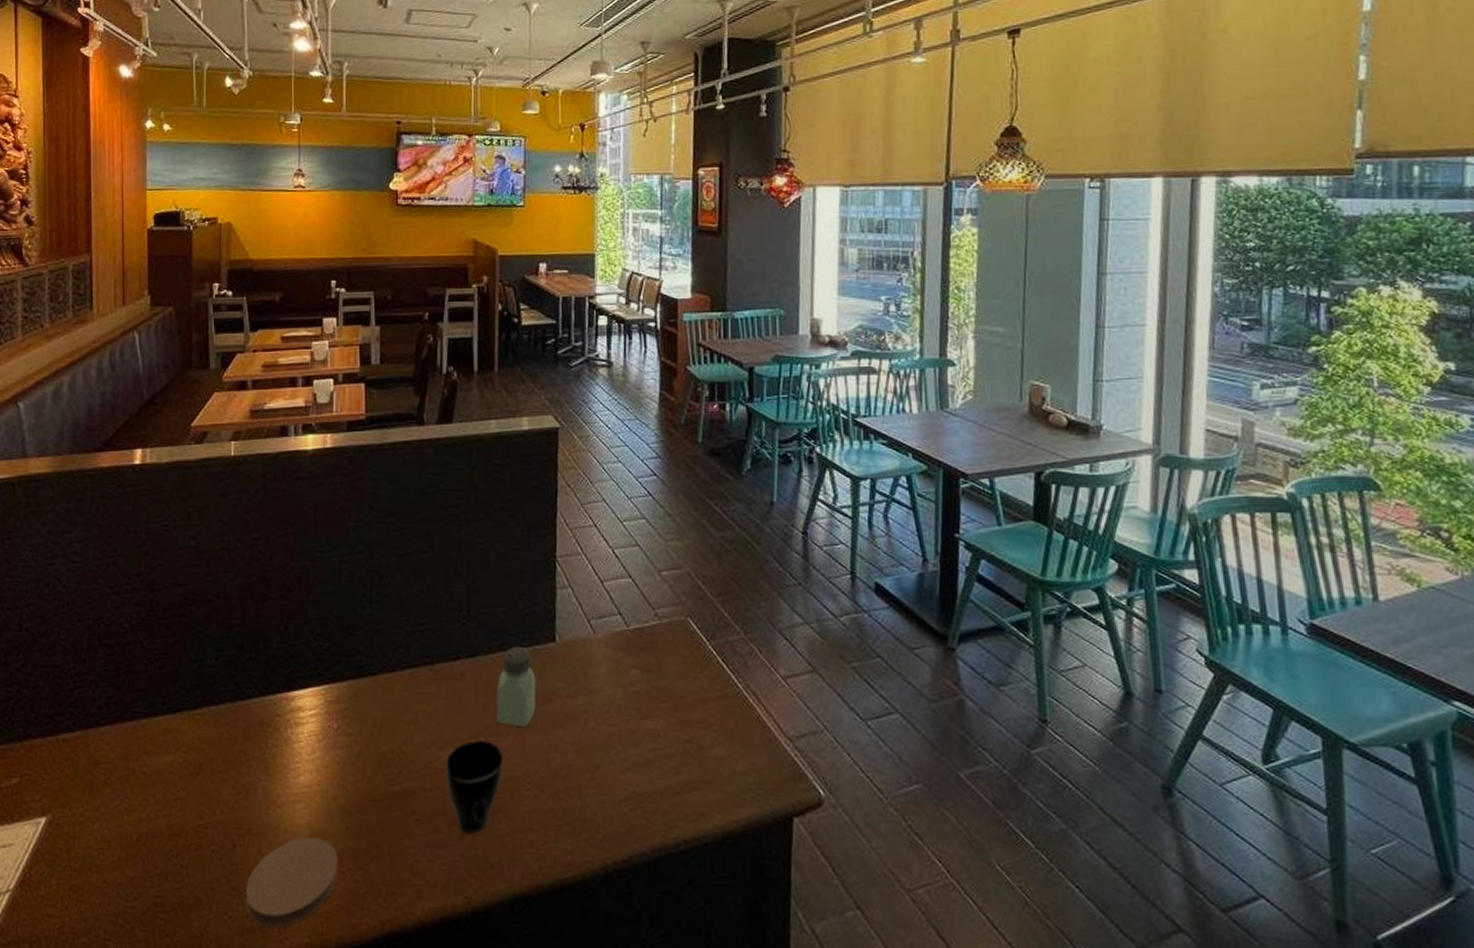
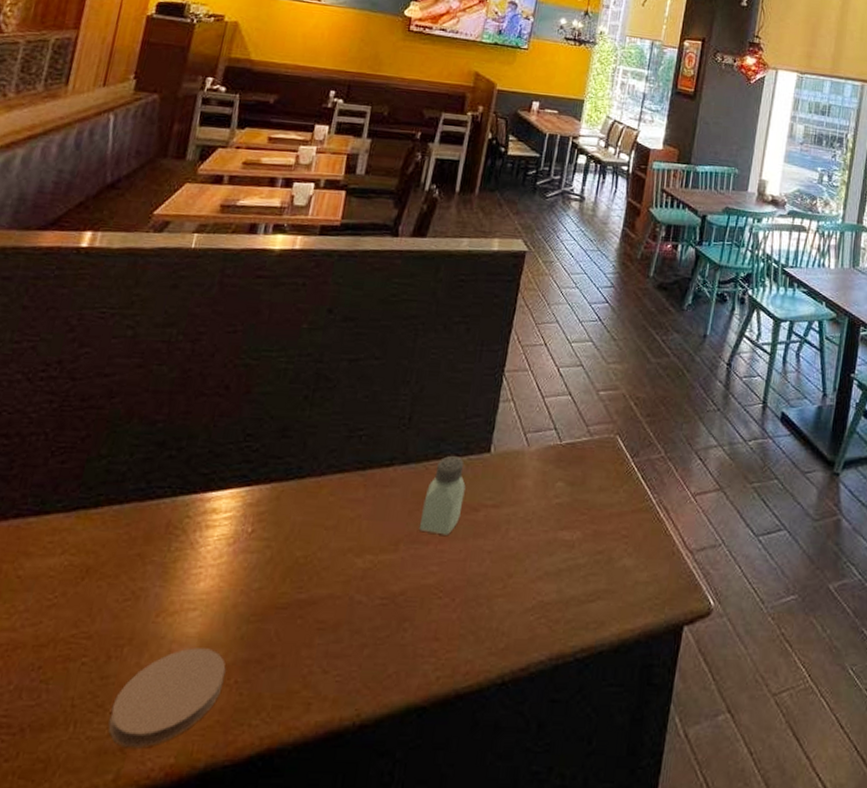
cup: present [445,741,503,834] -> none [356,548,420,644]

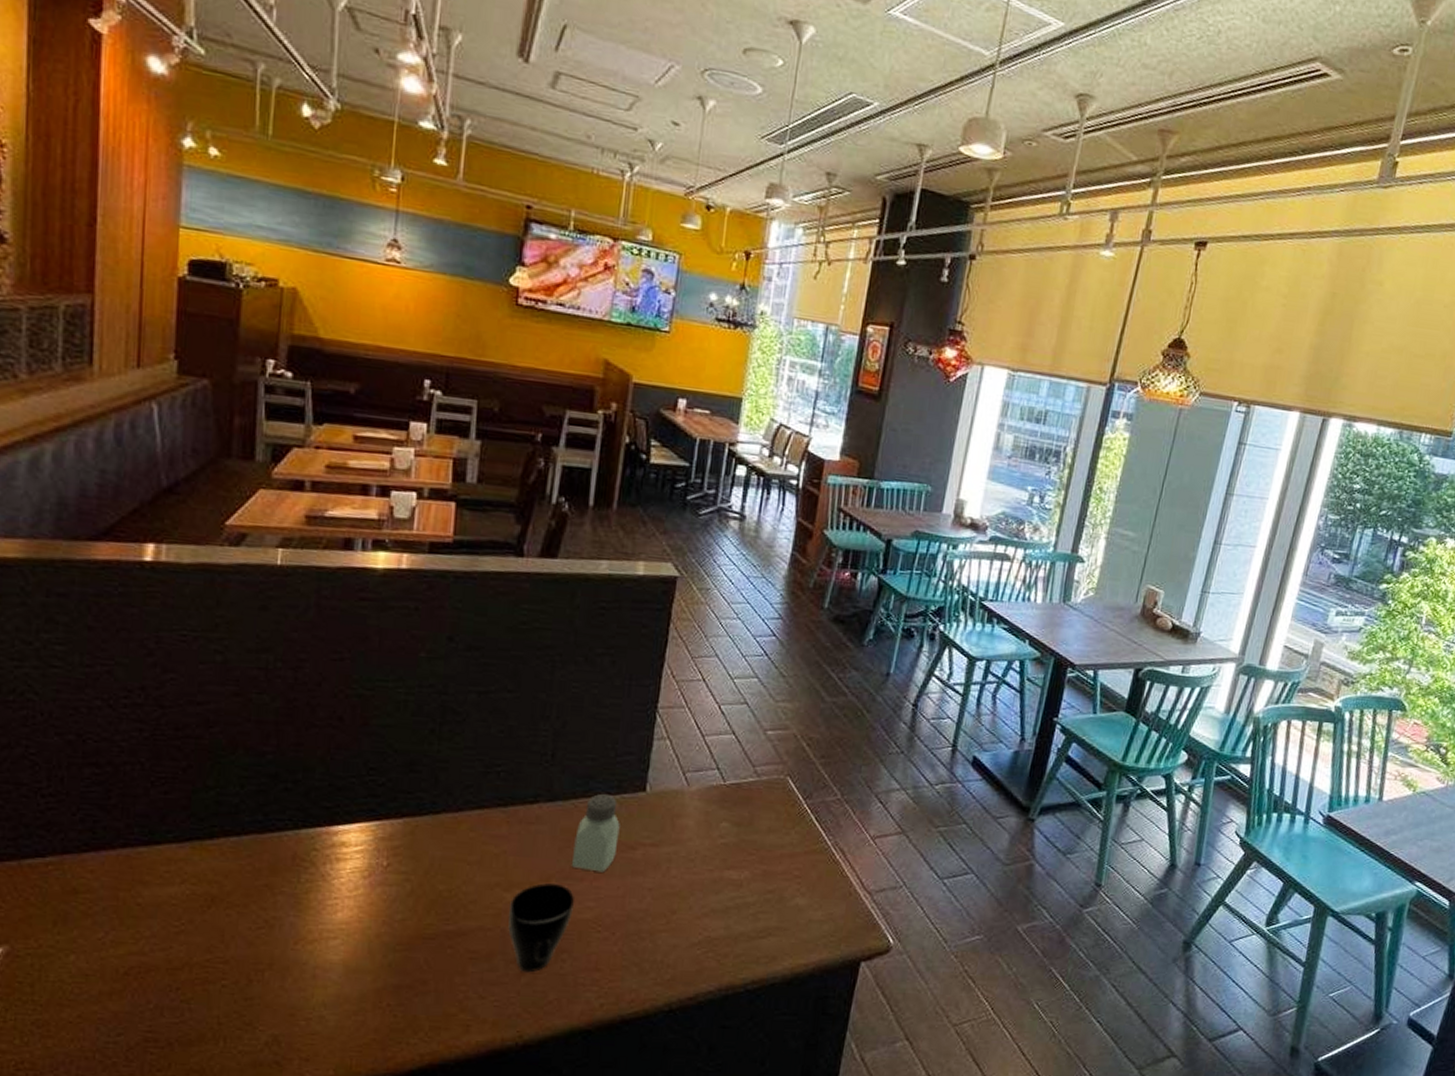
coaster: present [108,648,226,748] -> none [260,973,376,1062]
cup: none [356,548,420,644] -> present [507,883,574,973]

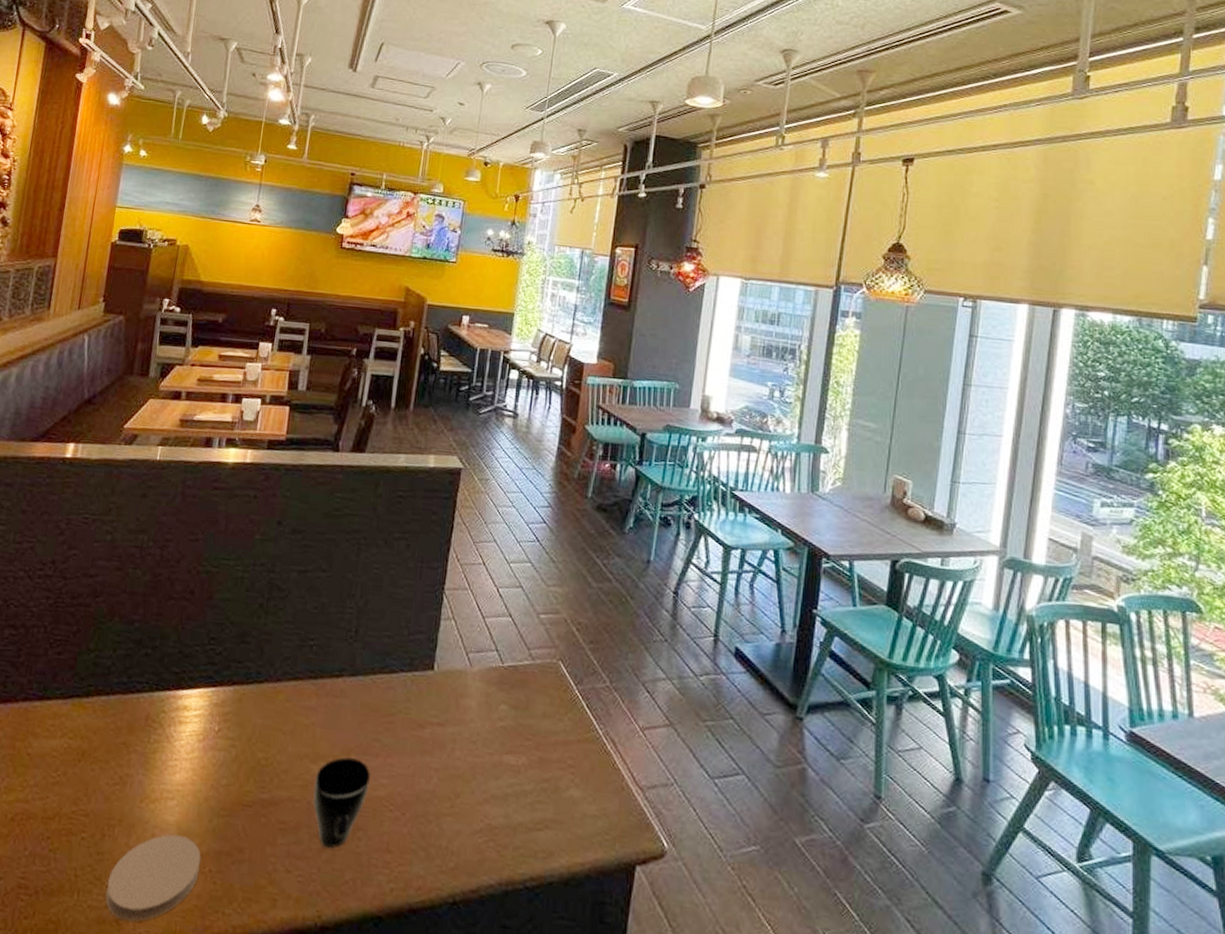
coaster: none [260,973,376,1062] -> present [105,834,201,922]
saltshaker: present [571,794,620,872] -> none [368,671,411,750]

